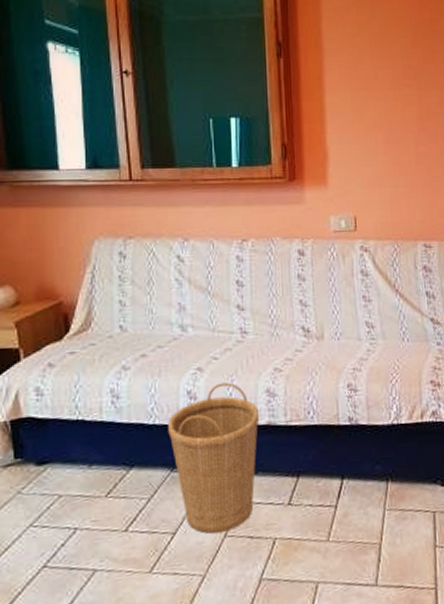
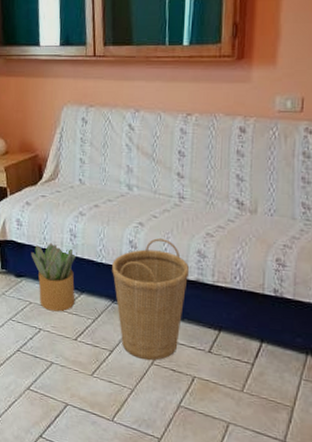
potted plant: none [58,411,123,501] -> present [31,243,77,312]

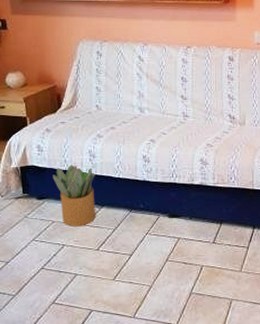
basket: present [112,238,190,361] -> none [129,152,195,258]

